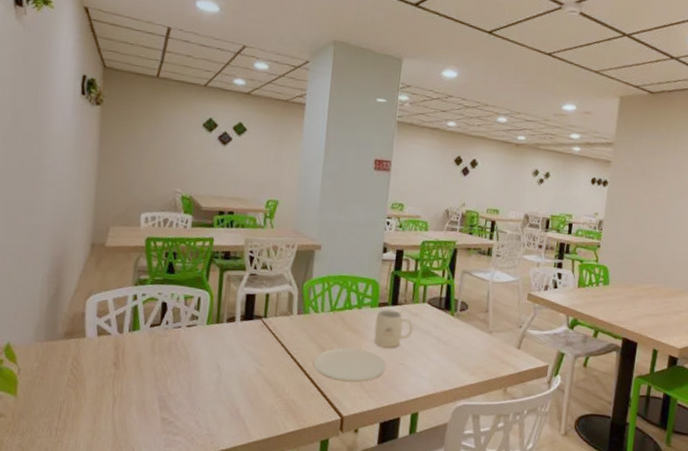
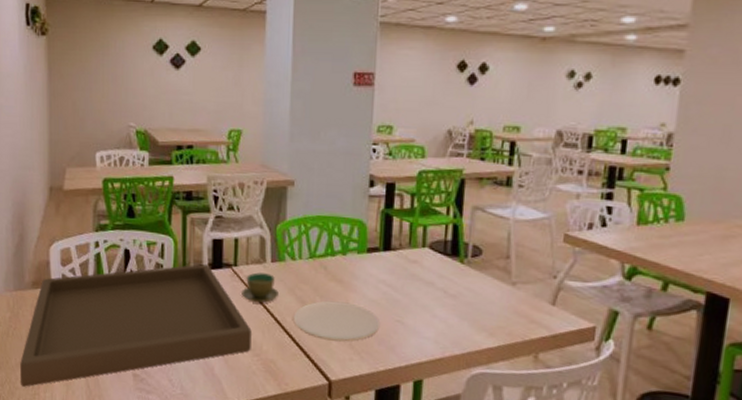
tray: none [43,315,276,435] -> present [20,263,252,387]
cup: none [269,323,302,350] -> present [241,272,279,303]
mug: present [374,309,413,348] -> none [363,255,412,302]

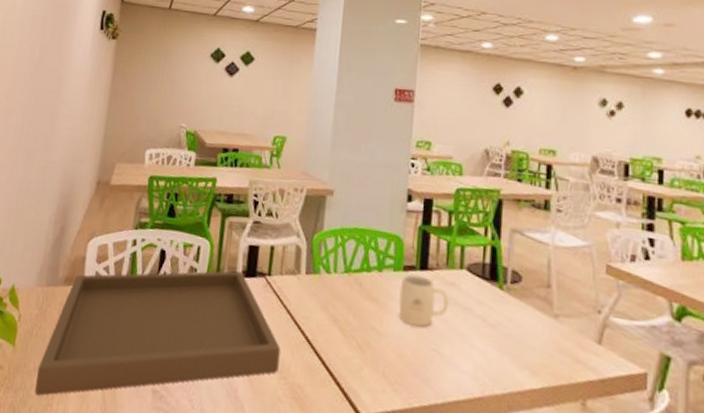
cup: present [241,272,279,303] -> none [273,284,311,319]
plate: present [293,300,381,342] -> none [324,320,416,370]
mug: none [363,255,412,302] -> present [398,274,449,327]

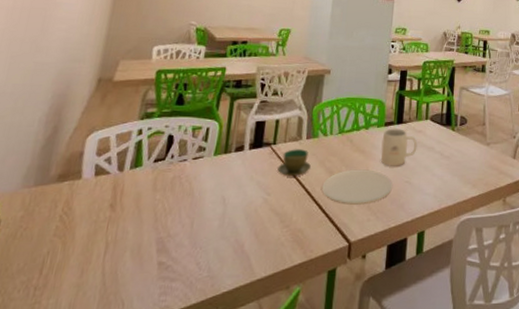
tray: present [35,271,281,396] -> none [18,144,284,296]
cup: none [273,284,311,319] -> present [277,149,311,176]
plate: none [324,320,416,370] -> present [322,169,393,205]

